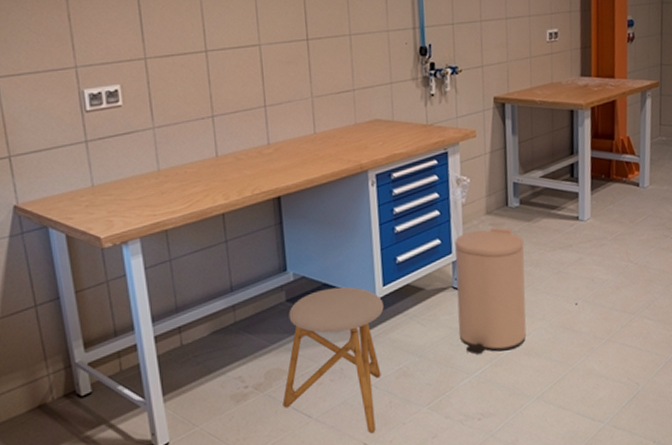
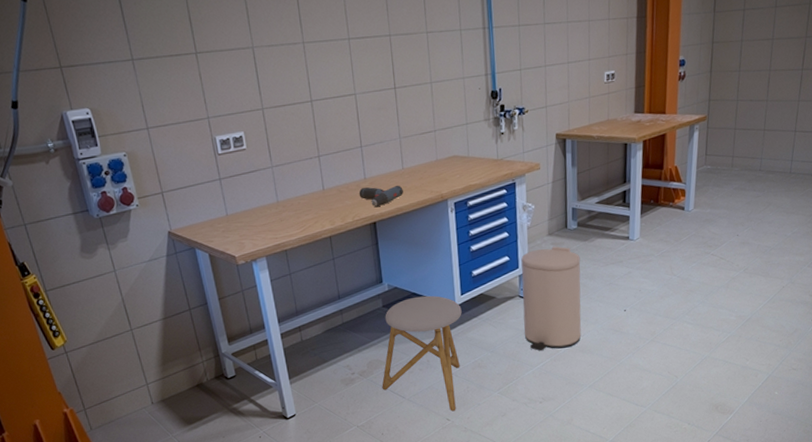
power drill: none [260,152,315,179] -> present [359,185,403,208]

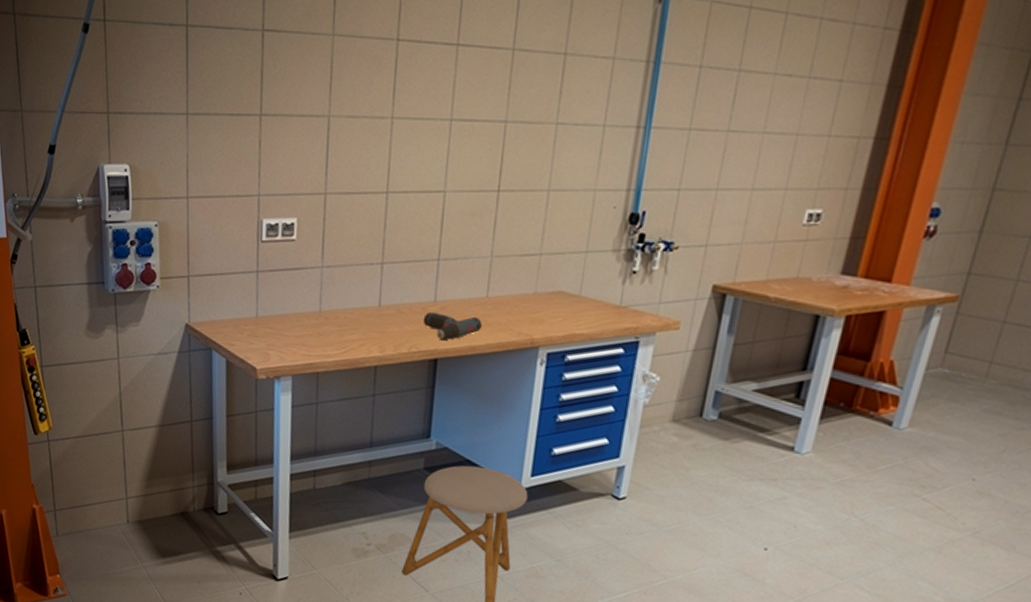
pedal bin: present [521,246,581,351] -> none [608,437,713,581]

